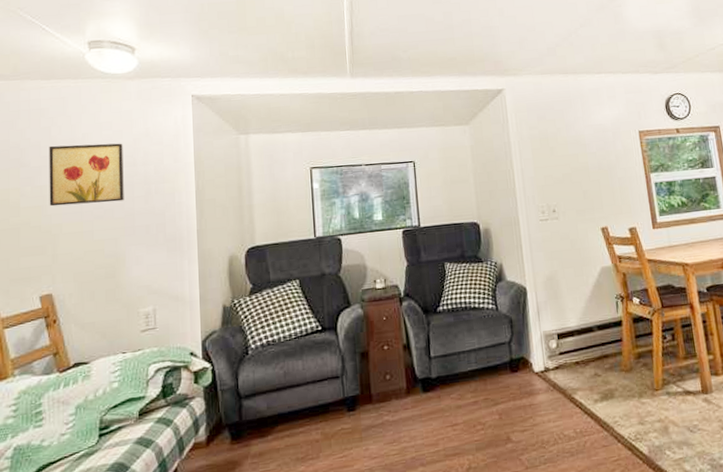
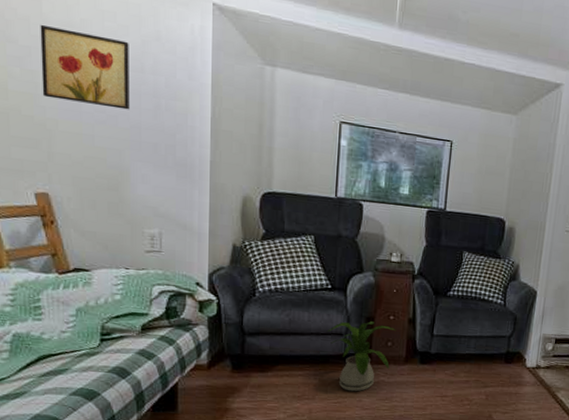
house plant: none [322,356,392,441] -> present [326,321,396,392]

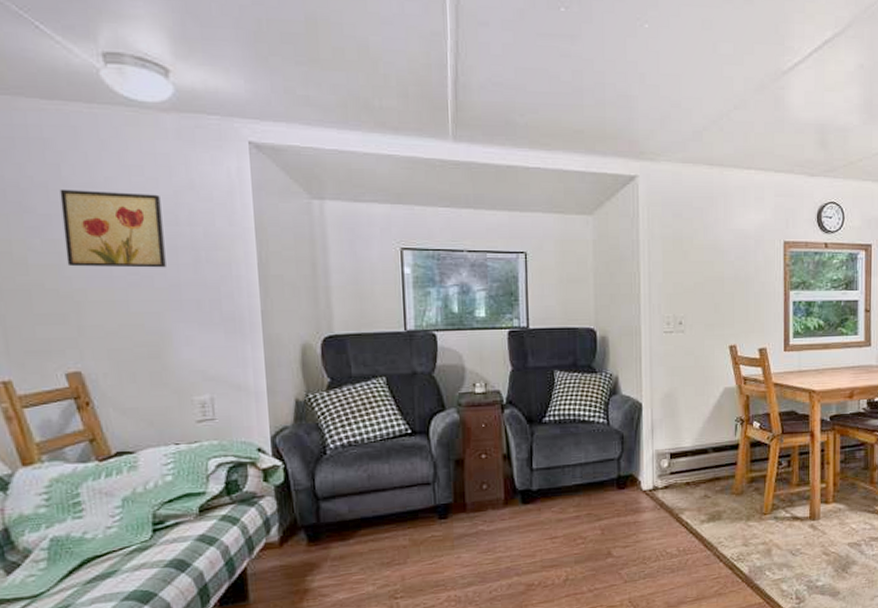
house plant: present [326,321,396,392] -> none [411,464,490,548]

